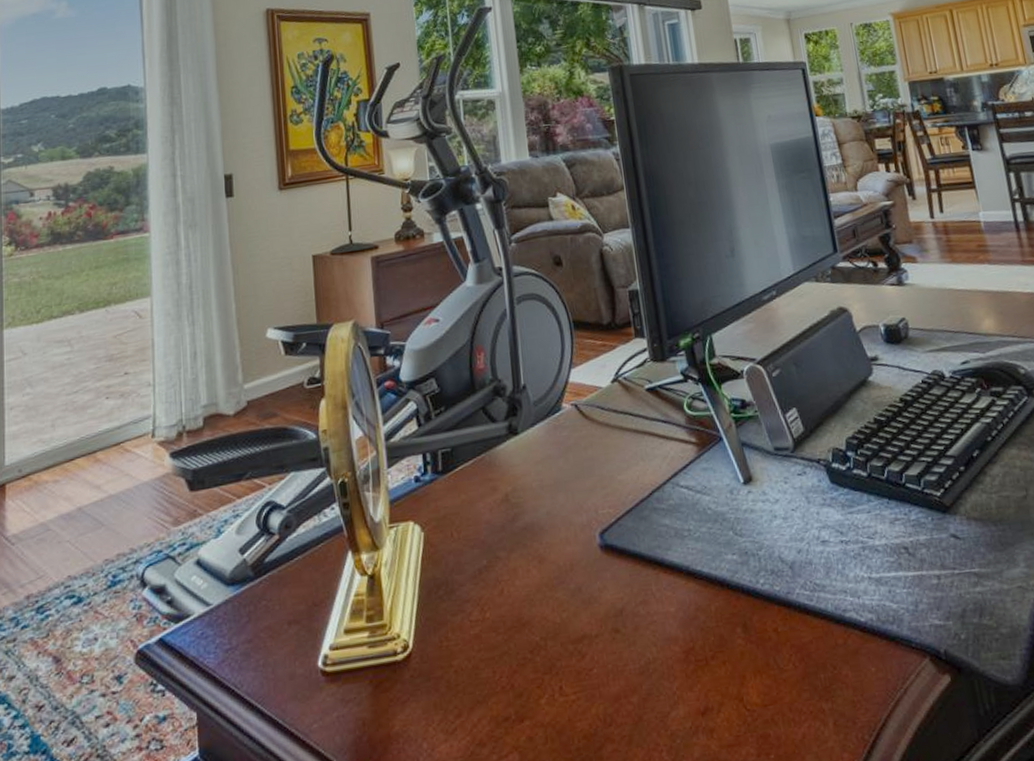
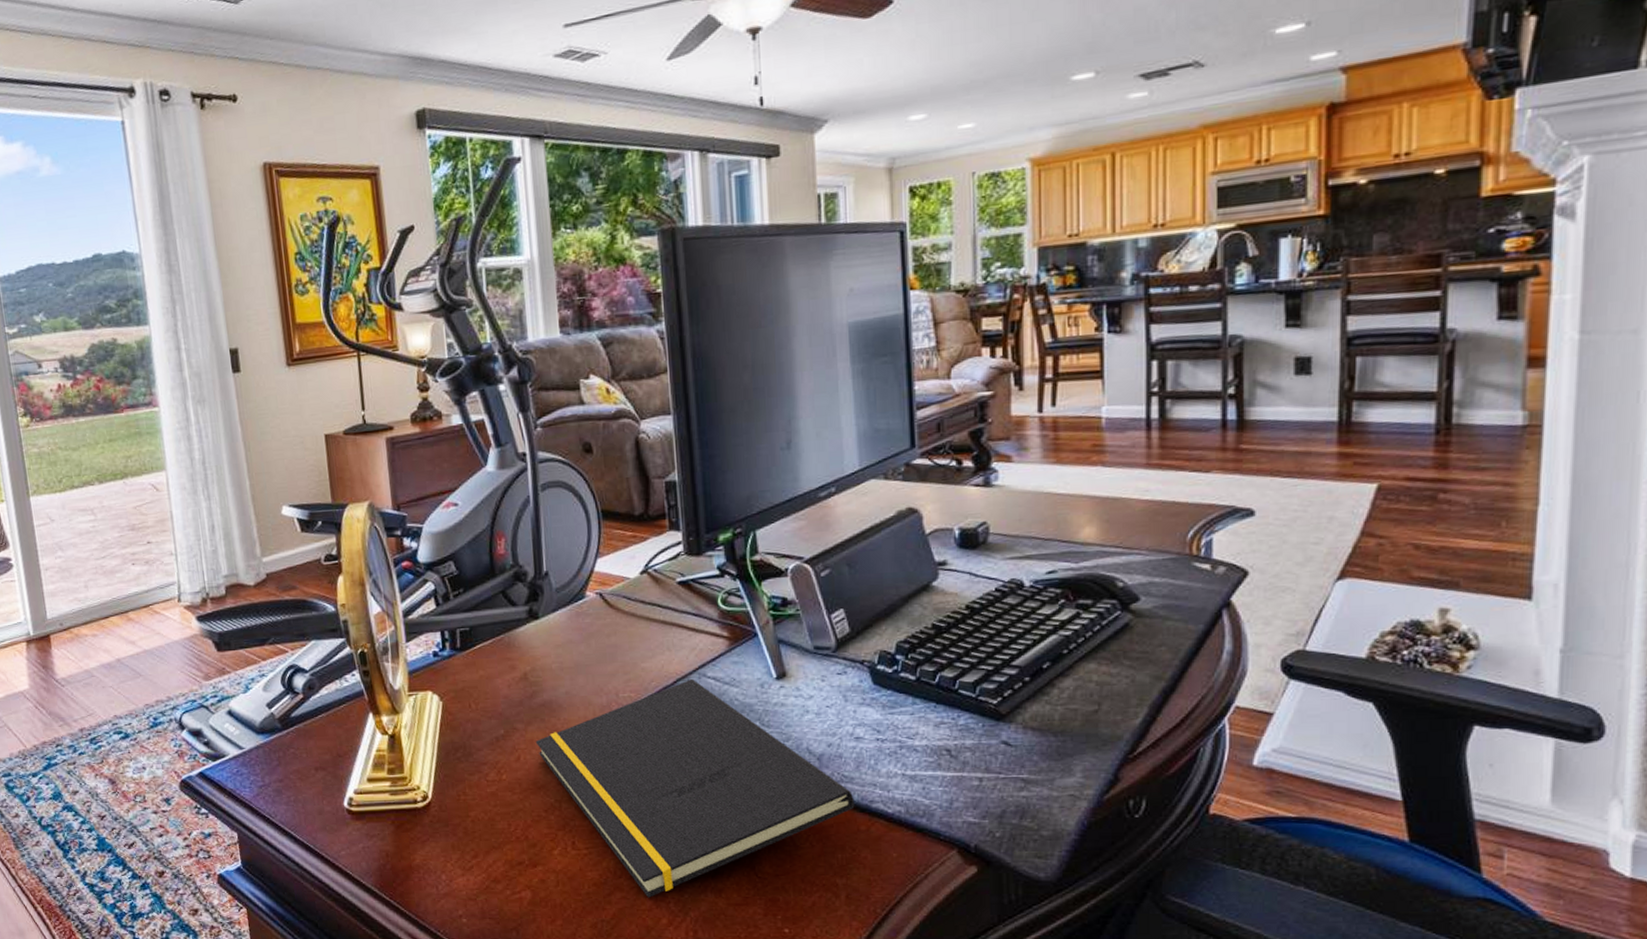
notepad: none [518,490,830,748] -> present [535,679,855,898]

